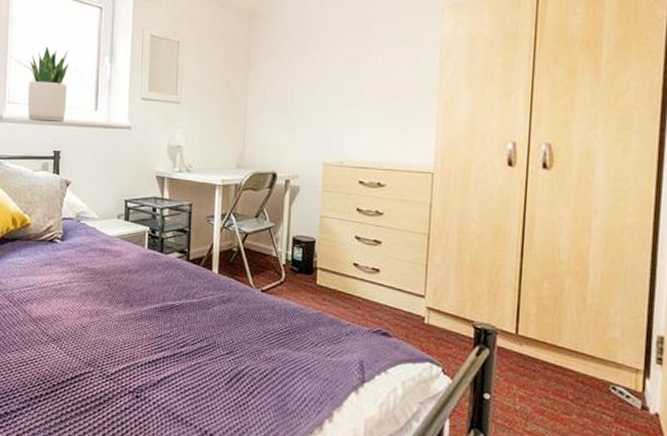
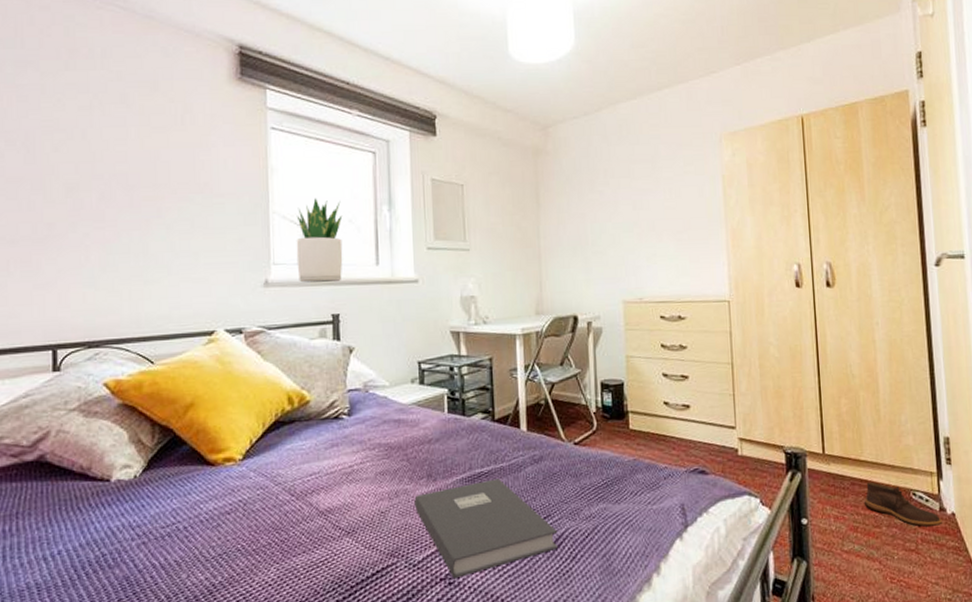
book: none [112,312,238,394] -> present [414,479,559,579]
boot: none [555,368,642,424] -> present [864,481,942,527]

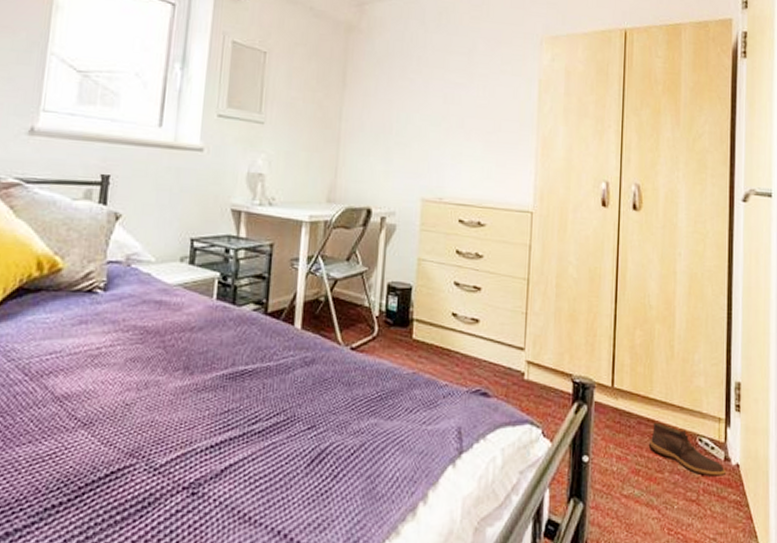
planter: present [296,198,343,283] -> none [69,44,129,139]
book: present [414,479,559,579] -> none [165,379,321,489]

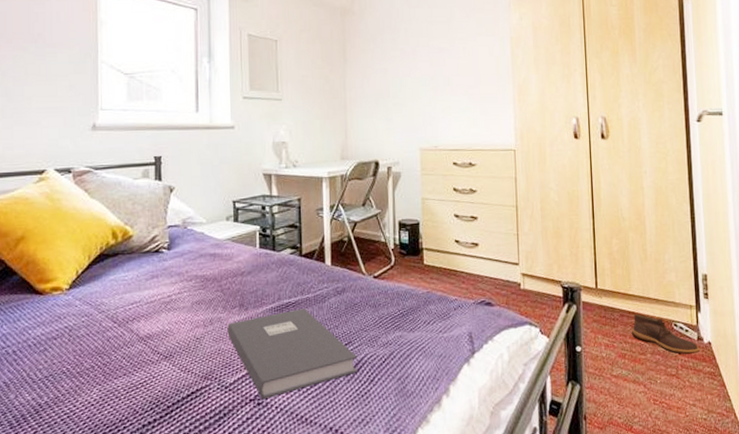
book: none [165,379,321,489] -> present [227,308,358,400]

